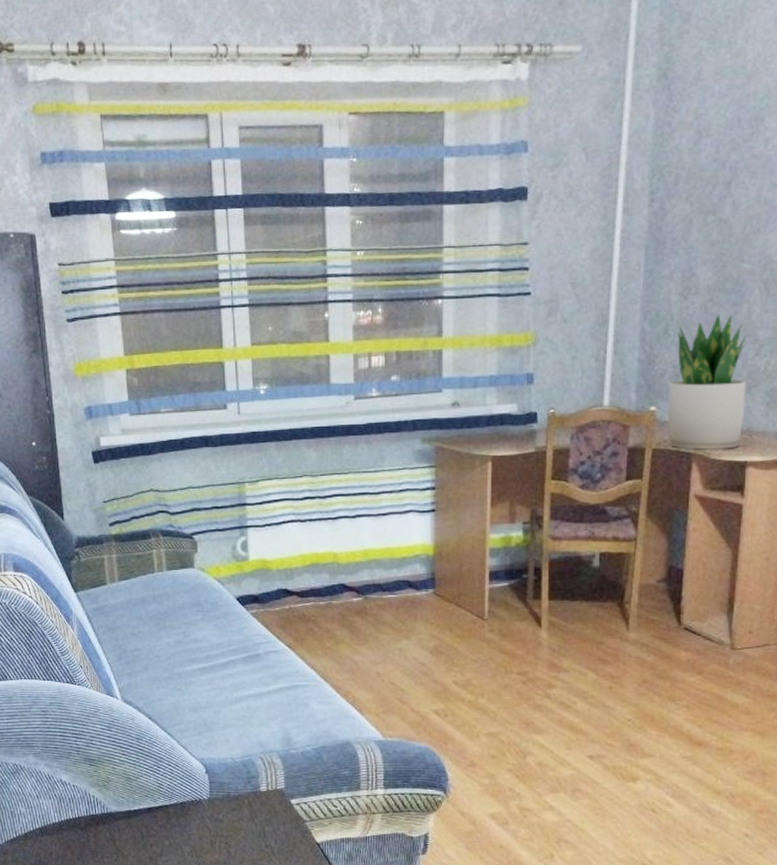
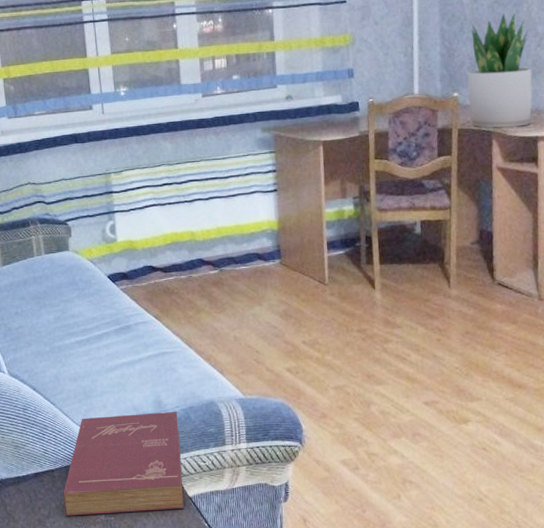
book: none [178,750,311,856] -> present [63,412,185,516]

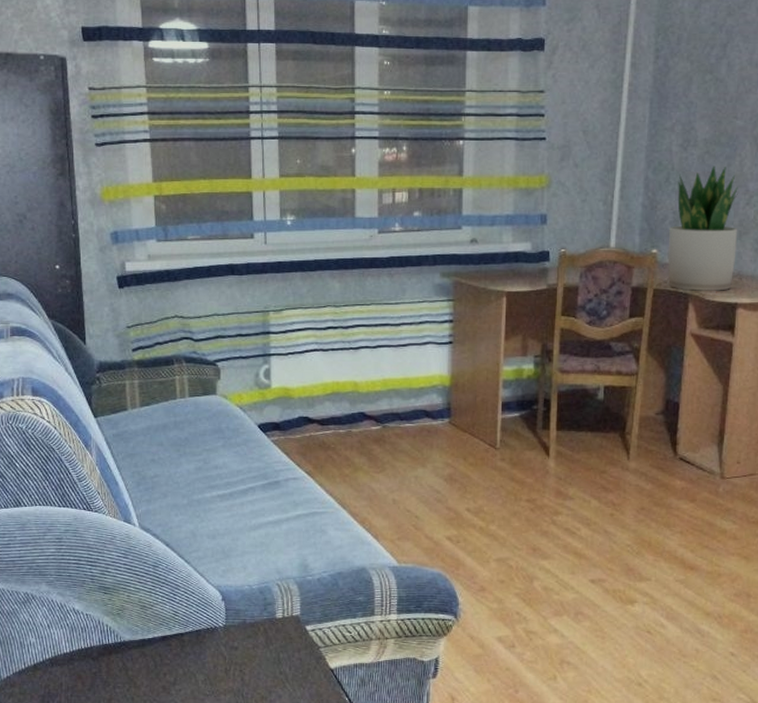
book: present [63,412,185,516] -> none [192,577,325,684]

